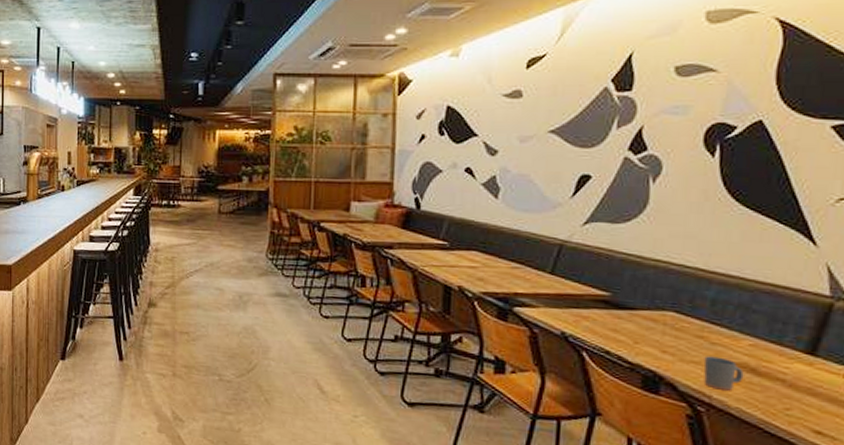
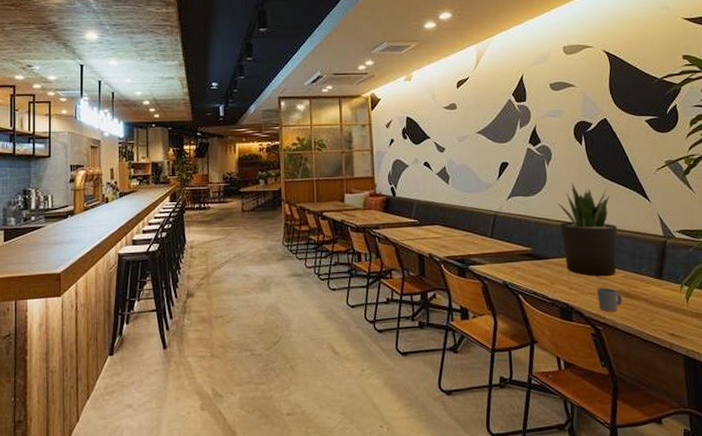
planter: none [658,209,754,342] -> present [557,182,618,276]

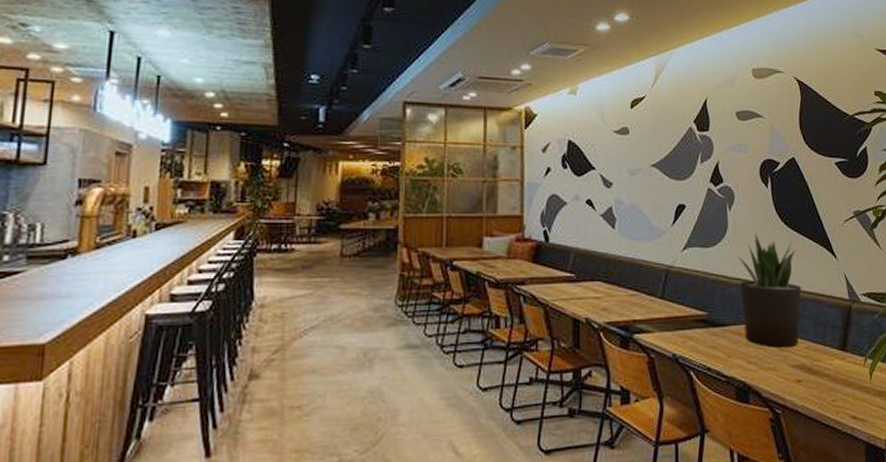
mug: present [596,287,623,312] -> none [777,361,804,391]

